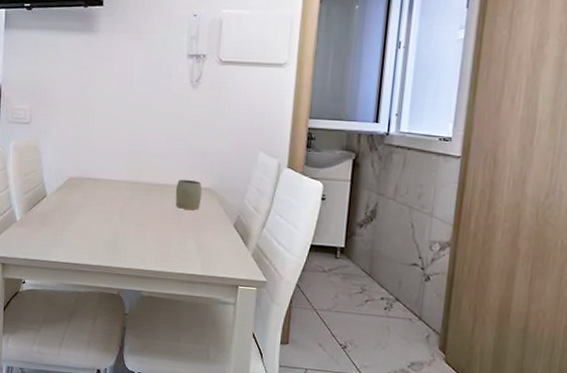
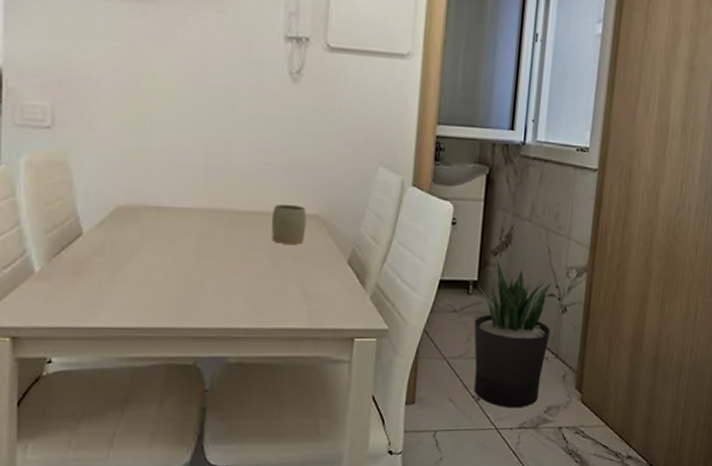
planter: none [341,231,417,360] -> present [473,259,554,409]

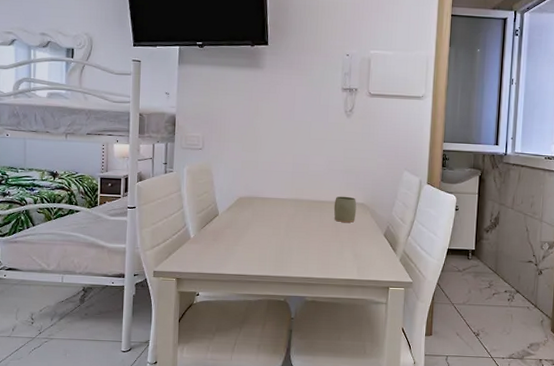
planter: present [473,259,554,409] -> none [473,235,531,343]

